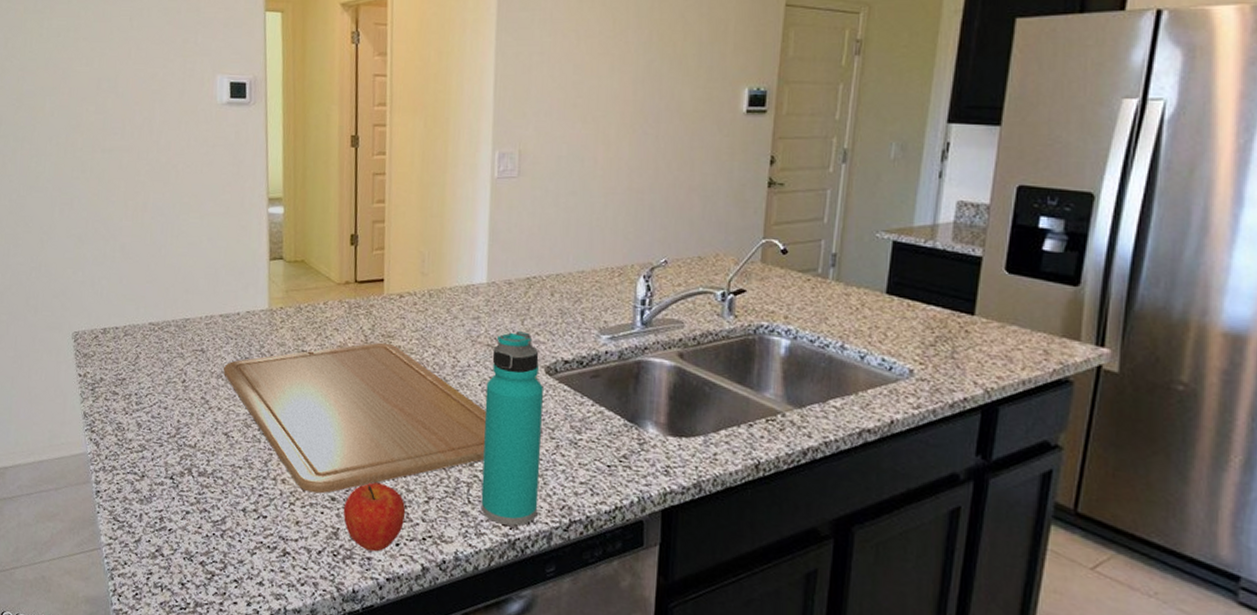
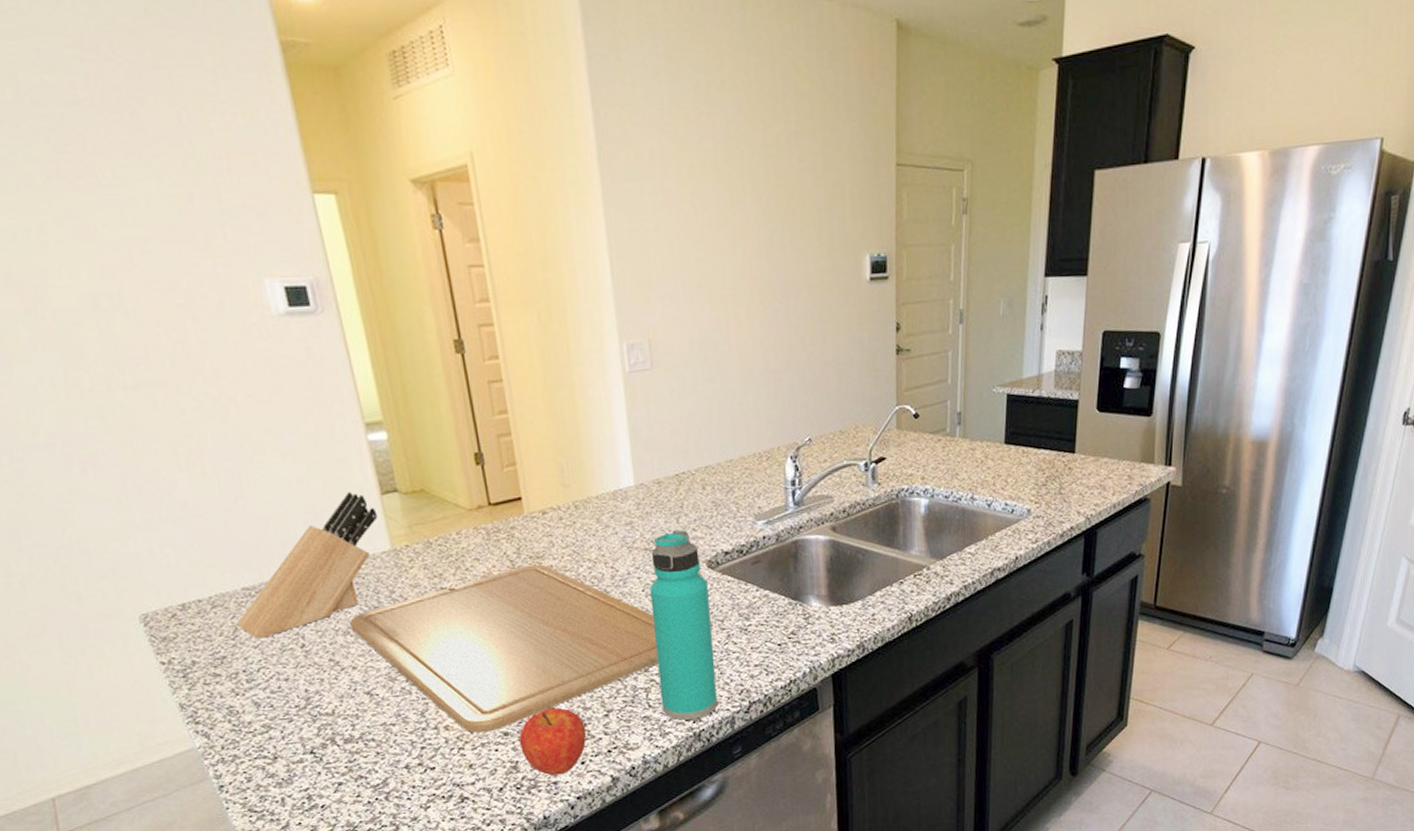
knife block: none [138,254,263,369] -> present [236,492,378,639]

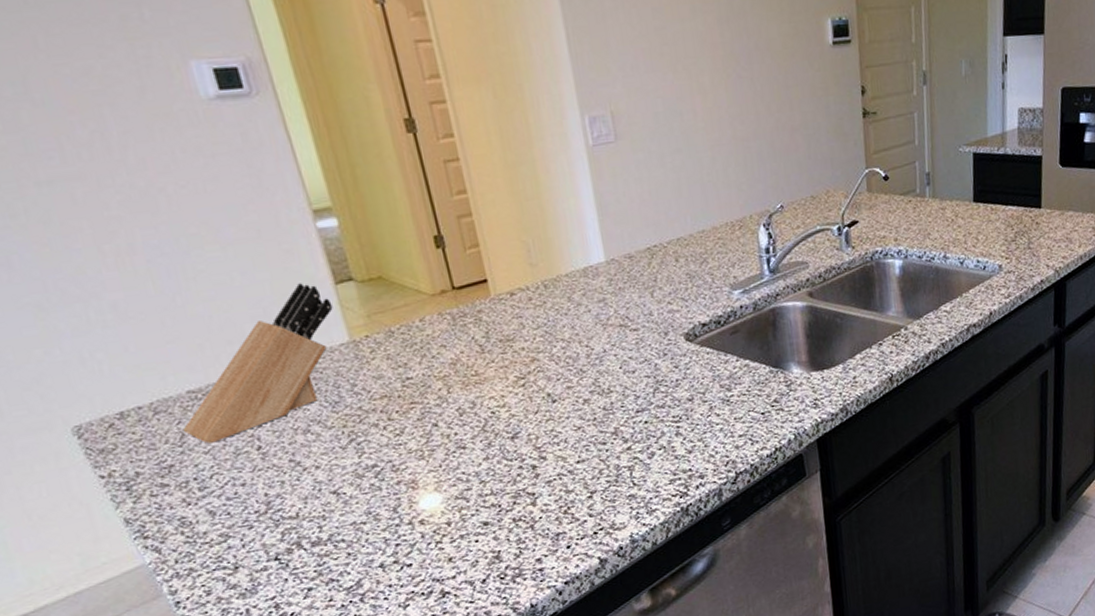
chopping board: present [350,564,659,733] -> none [309,347,641,526]
fruit: present [518,707,587,776] -> none [499,492,571,563]
water bottle: present [649,530,718,721] -> none [626,304,704,497]

